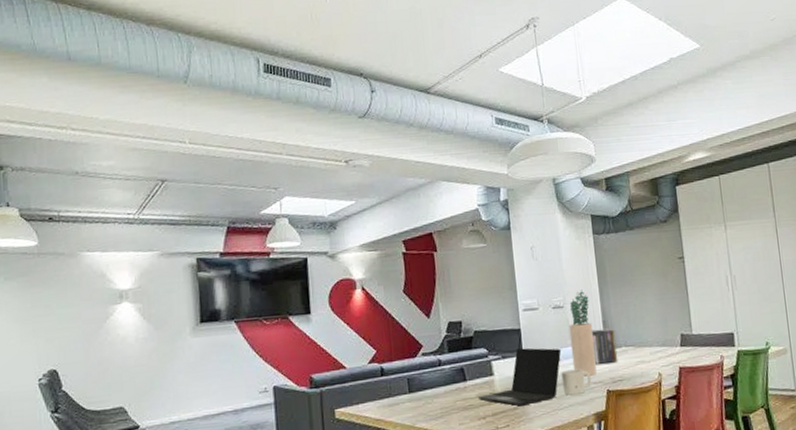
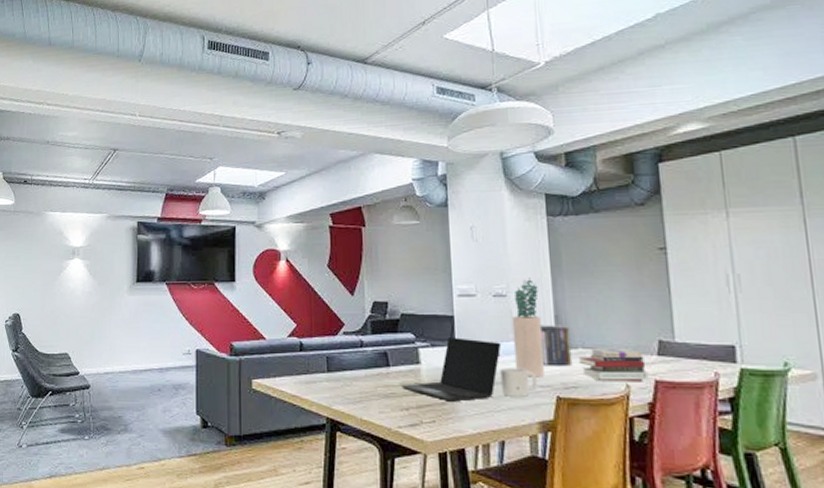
books: none [623,343,675,374] -> present [579,349,649,382]

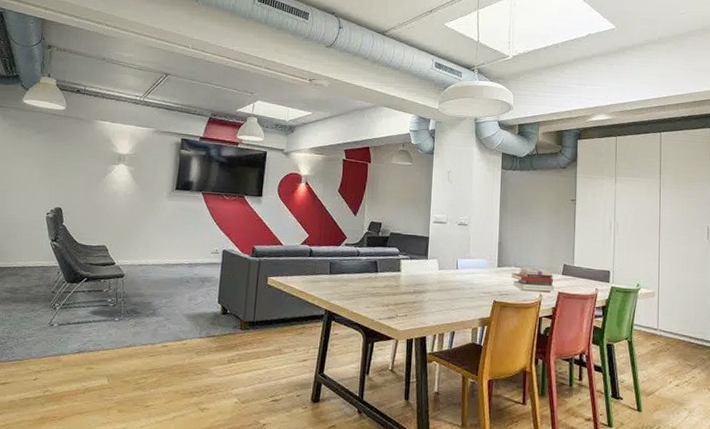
laptop: present [402,337,502,402] -> none [385,253,460,301]
mug: present [500,368,538,397] -> none [456,278,482,300]
vase: present [512,278,544,378] -> none [467,213,490,287]
books: present [539,325,573,365] -> none [486,248,508,278]

